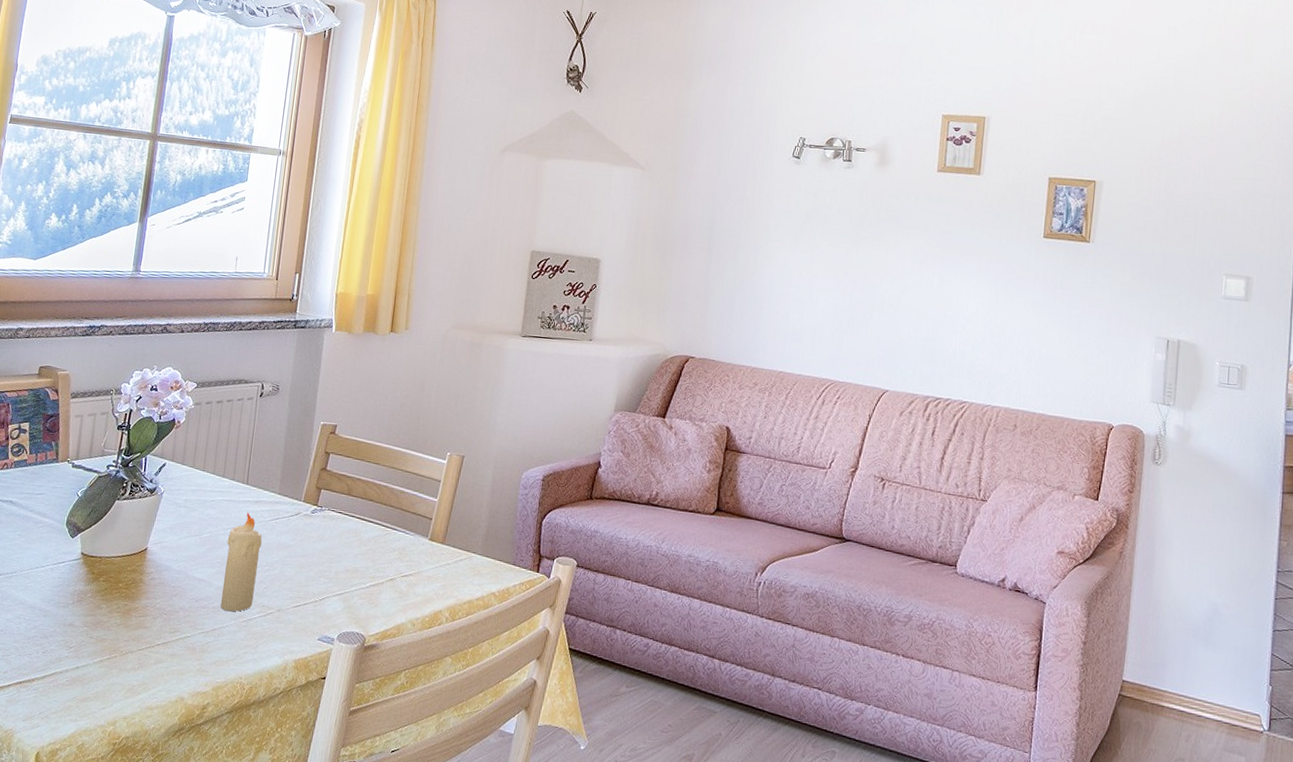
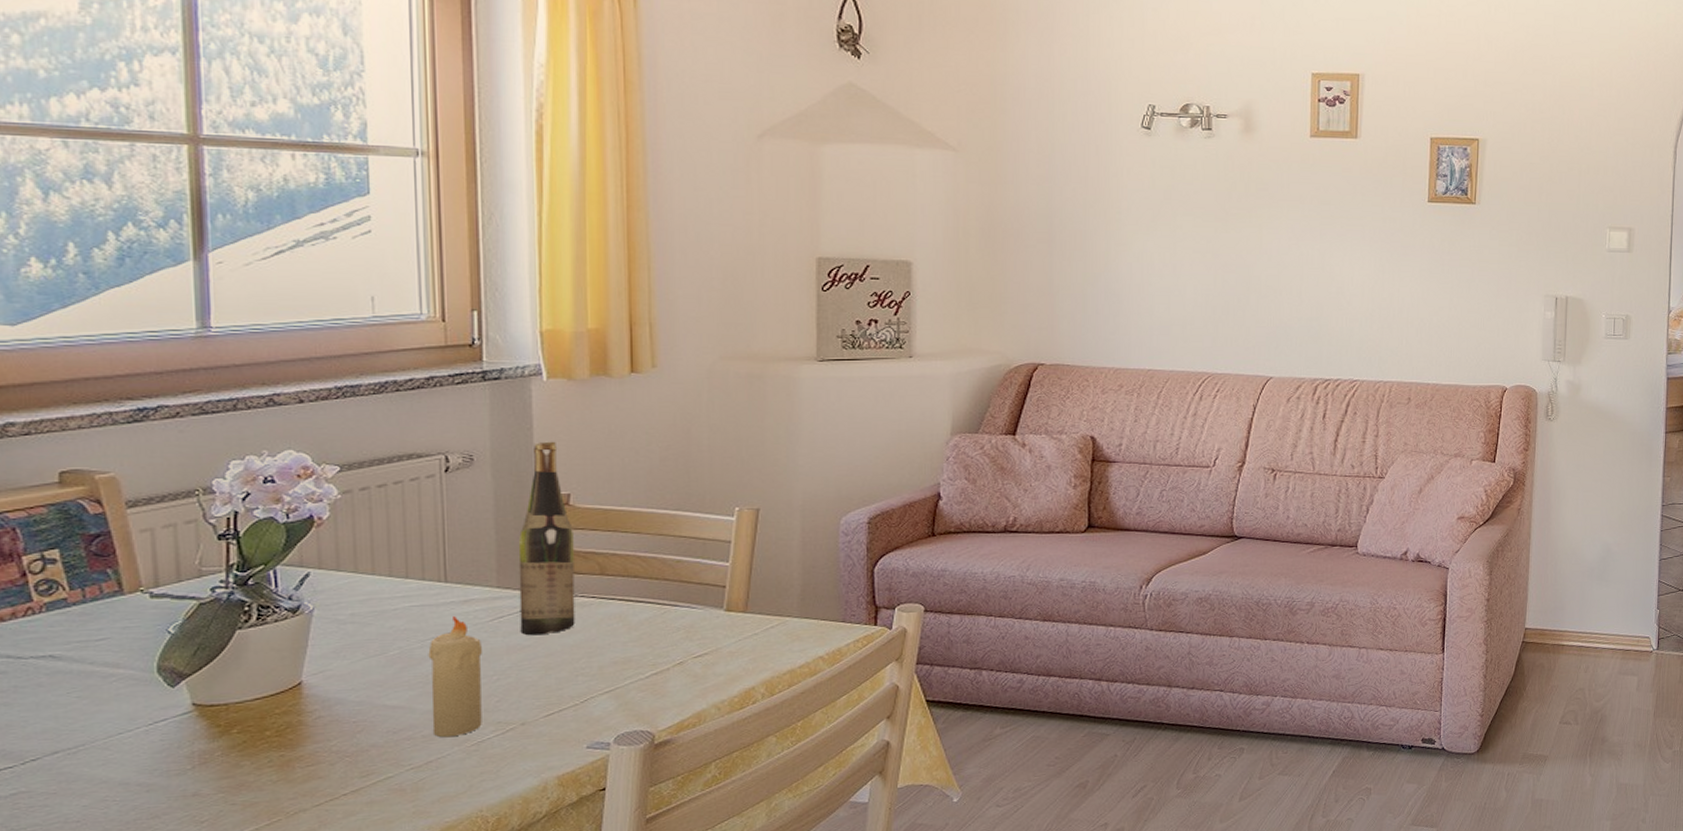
wine bottle: none [288,380,335,539] -> present [518,441,575,636]

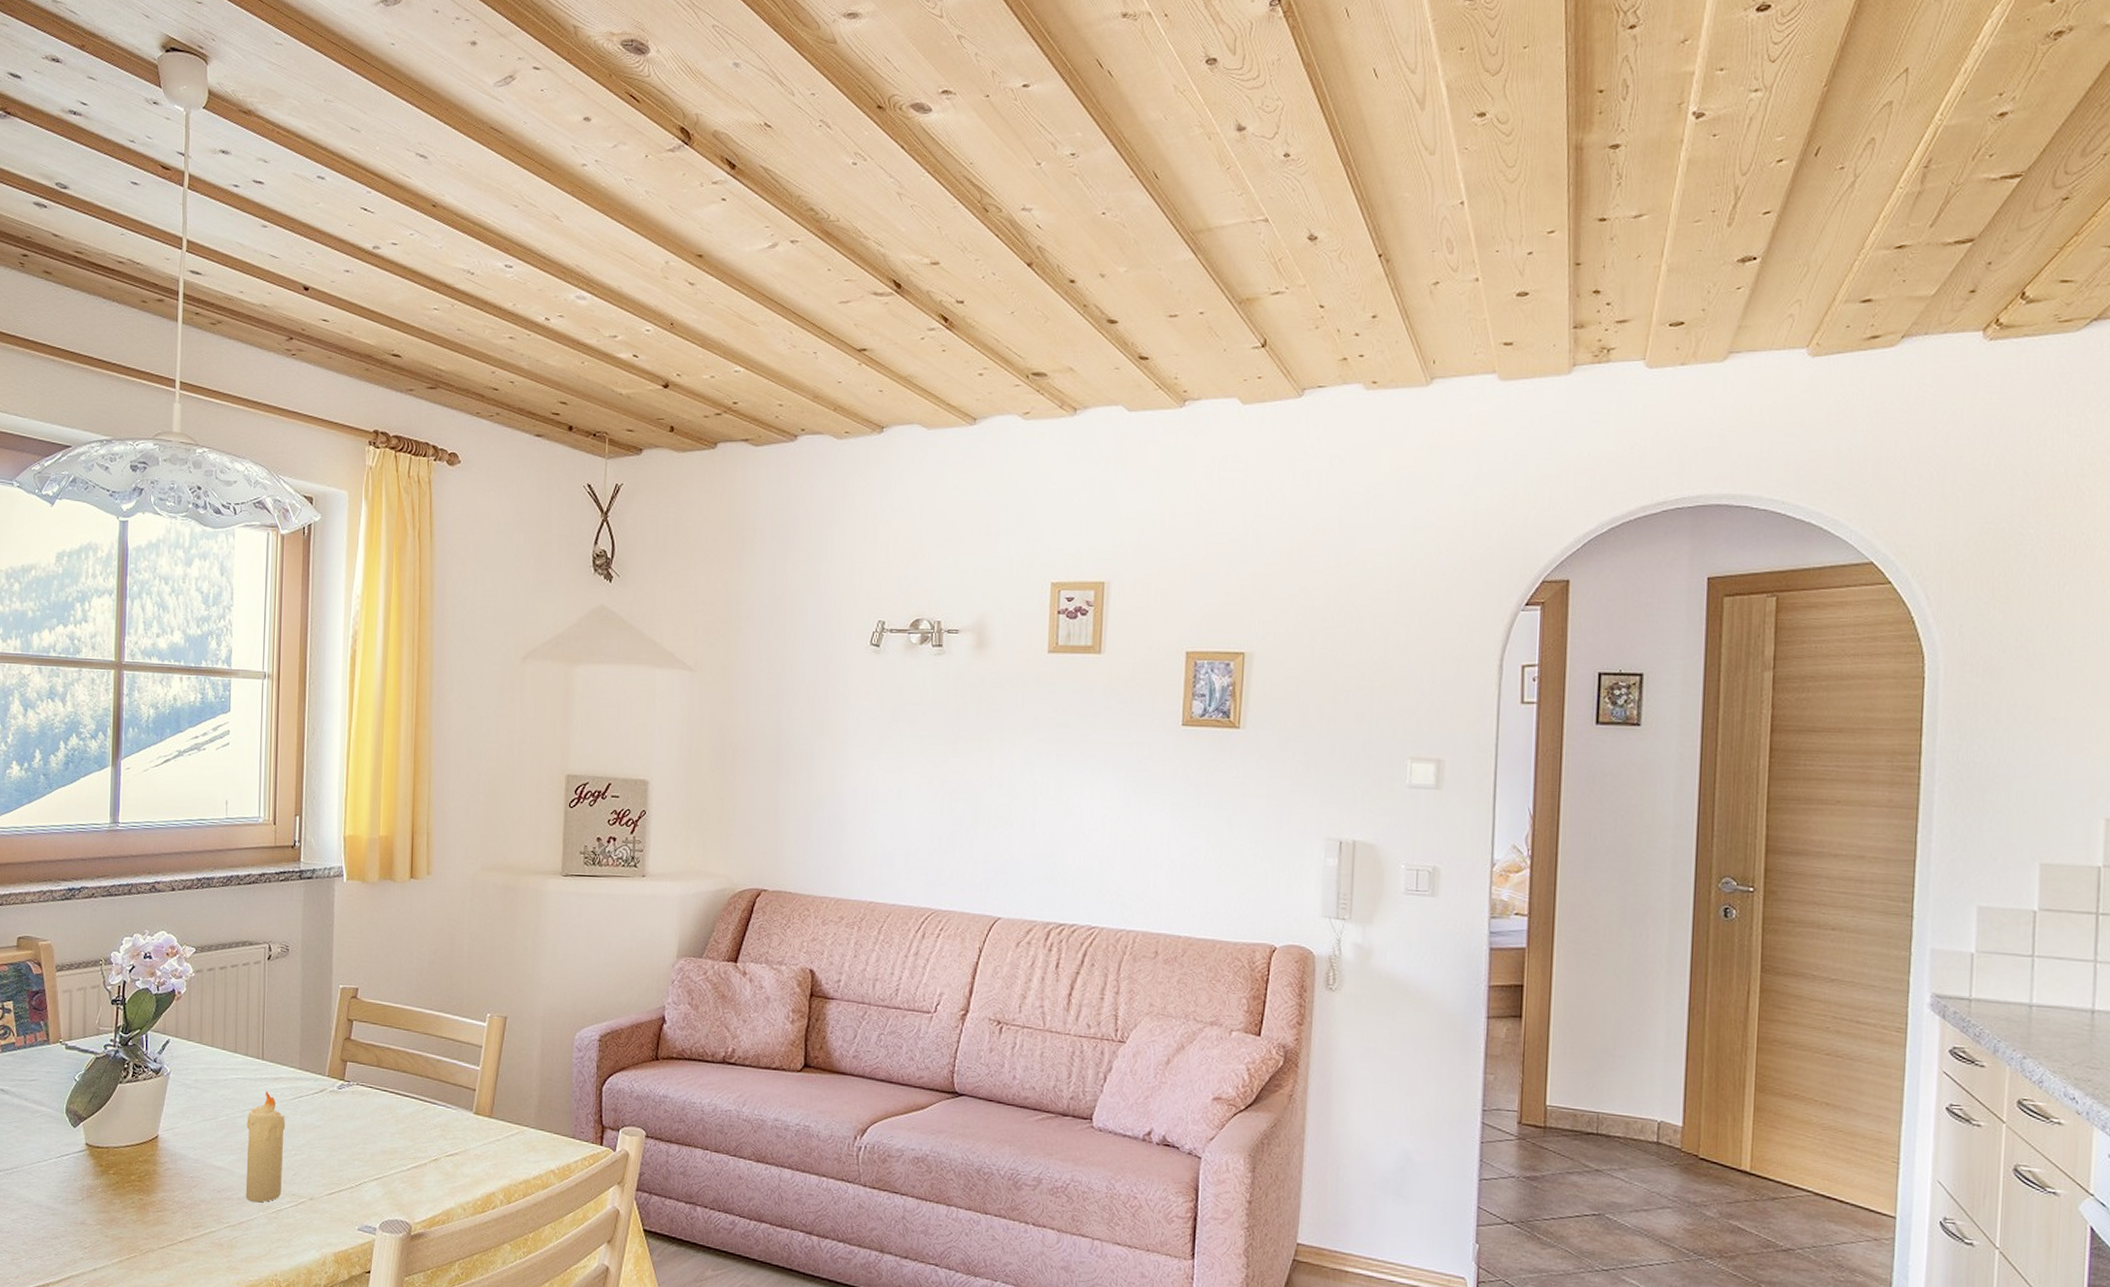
wine bottle: present [518,441,575,636] -> none [314,937,359,1118]

